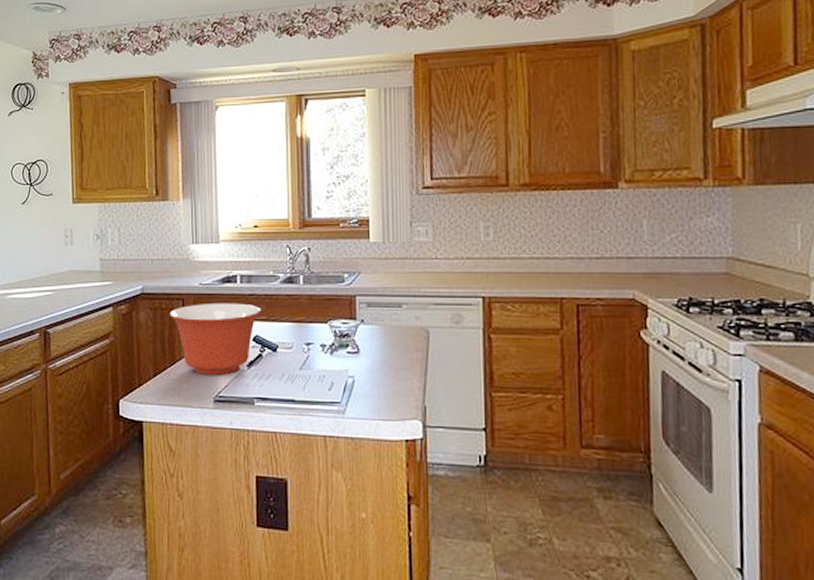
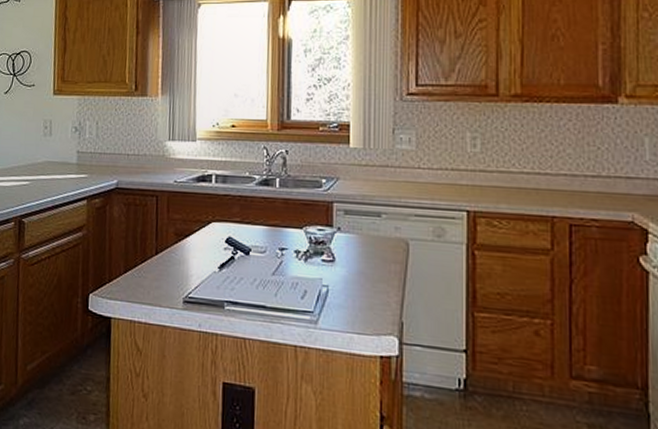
mixing bowl: present [169,302,261,375] -> none [142,201,235,276]

